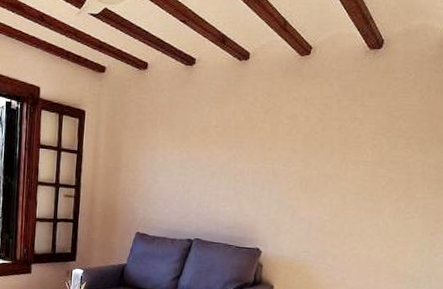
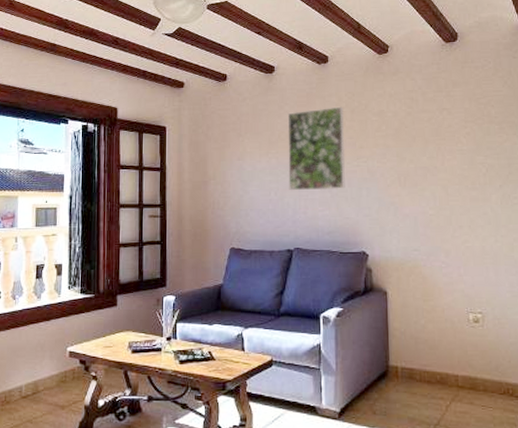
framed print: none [196,106,257,188] -> present [287,106,346,191]

